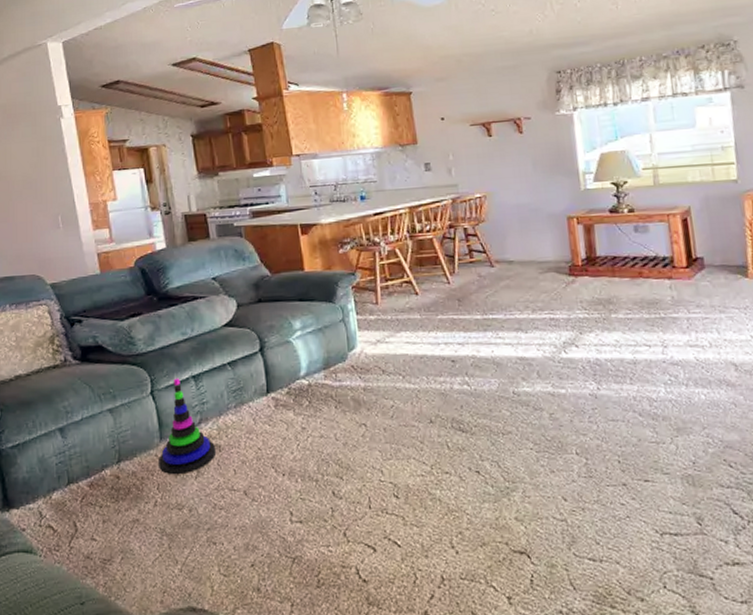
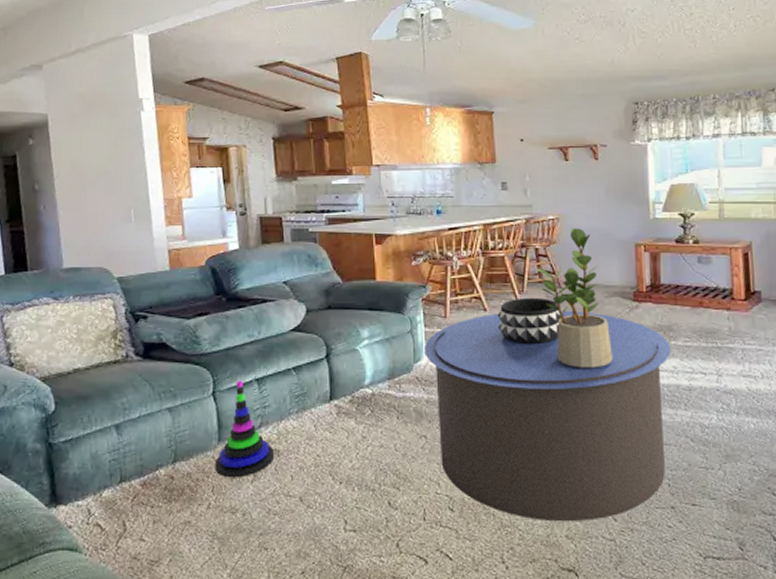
coffee table: none [358,289,615,505] -> present [425,310,672,522]
decorative bowl: none [429,278,496,327] -> present [497,297,562,345]
potted plant: none [466,204,552,348] -> present [536,228,613,368]

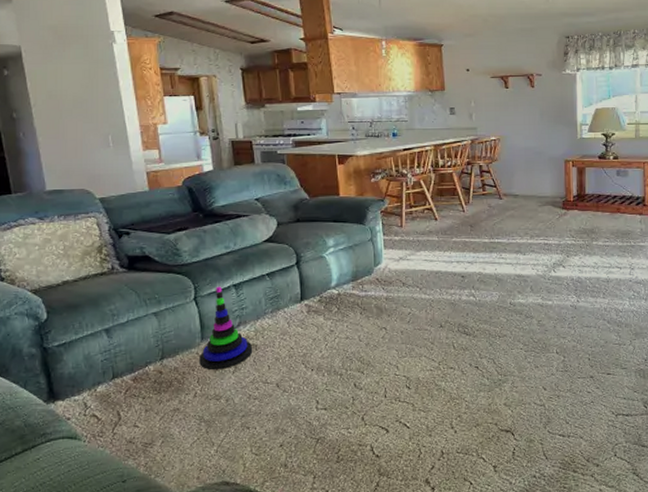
coffee table: present [425,310,672,522] -> none [383,218,593,393]
decorative bowl: present [497,297,562,345] -> none [447,208,502,248]
potted plant: present [536,228,613,368] -> none [480,147,545,267]

